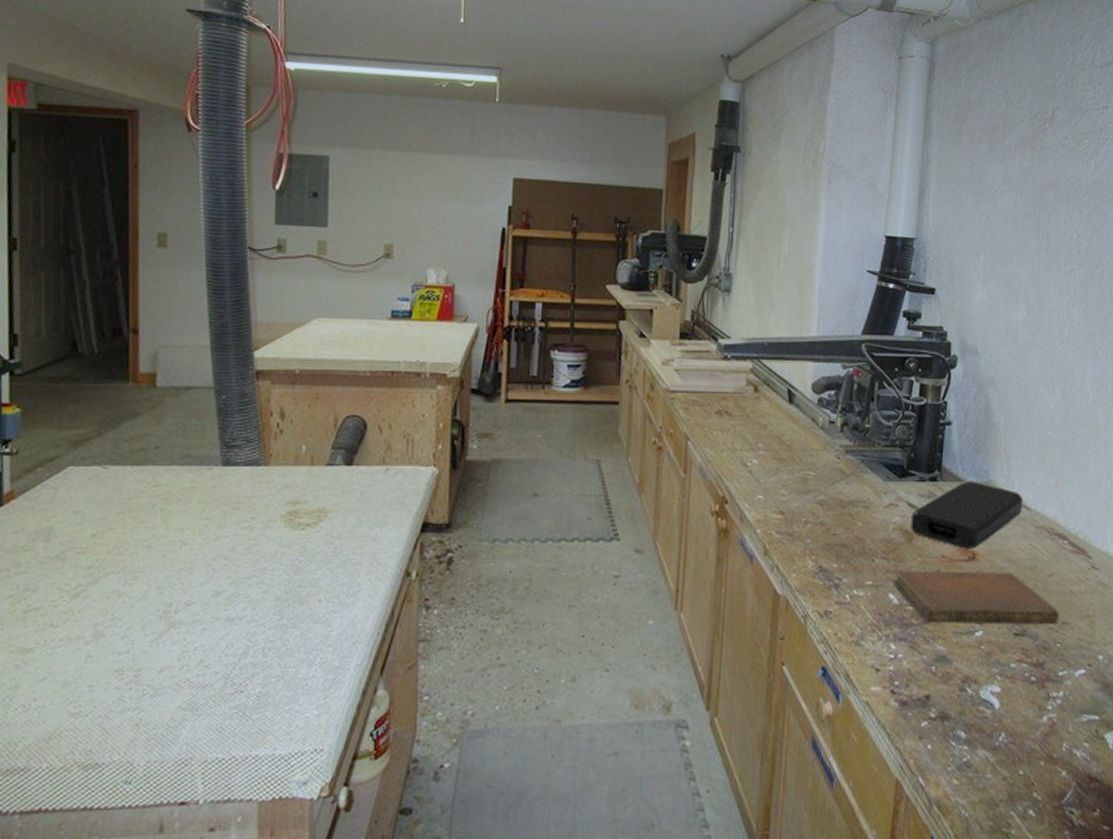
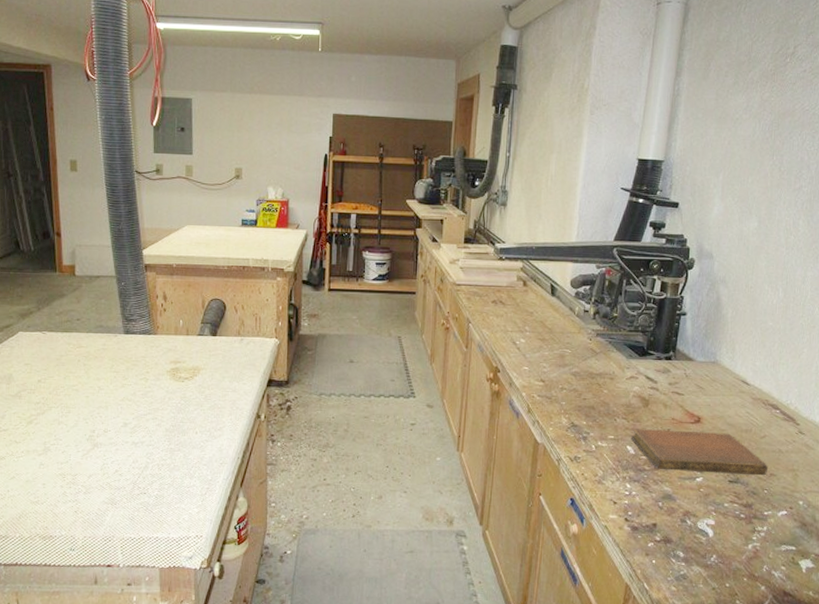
power bank: present [911,481,1023,549] -> none [647,360,744,414]

